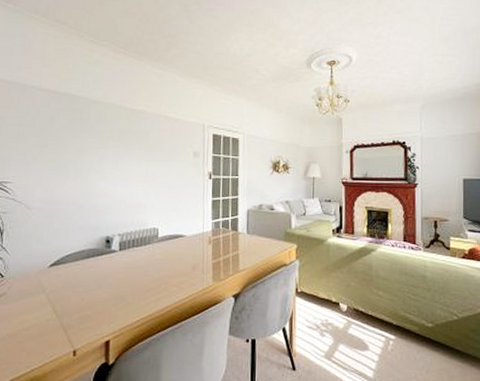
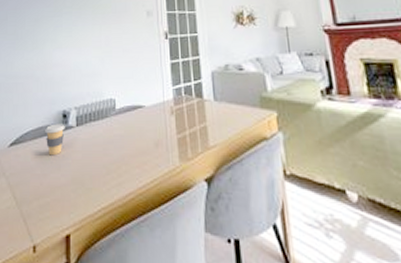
coffee cup: none [87,248,108,276] -> present [45,124,65,156]

